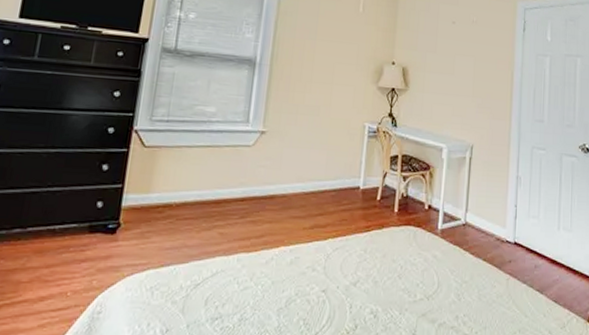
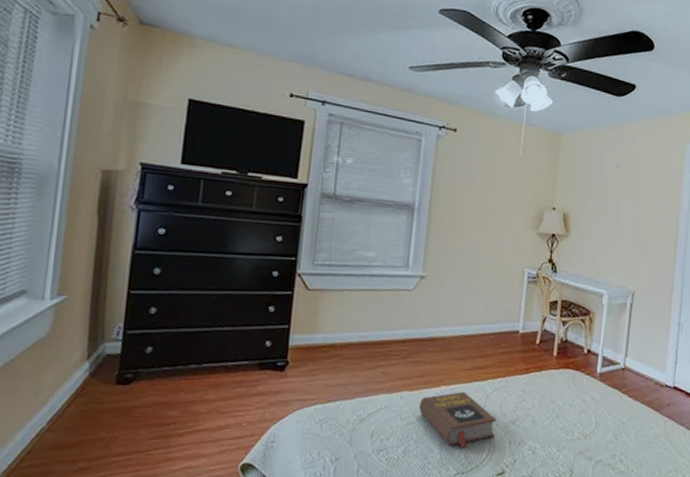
book: none [256,253,338,313] -> present [418,392,497,447]

